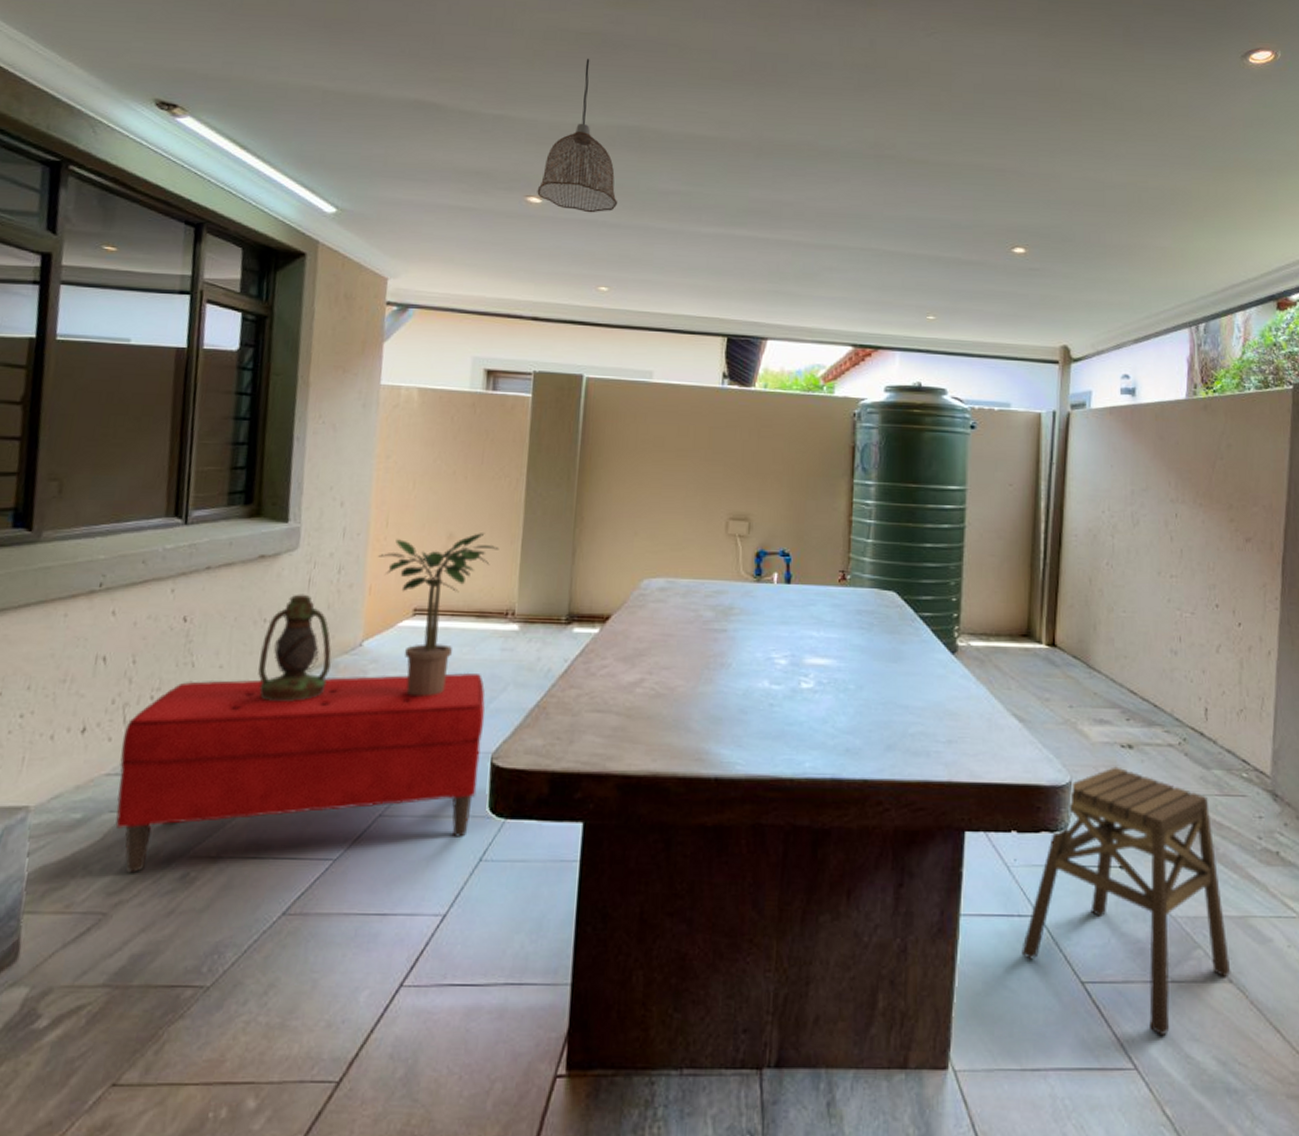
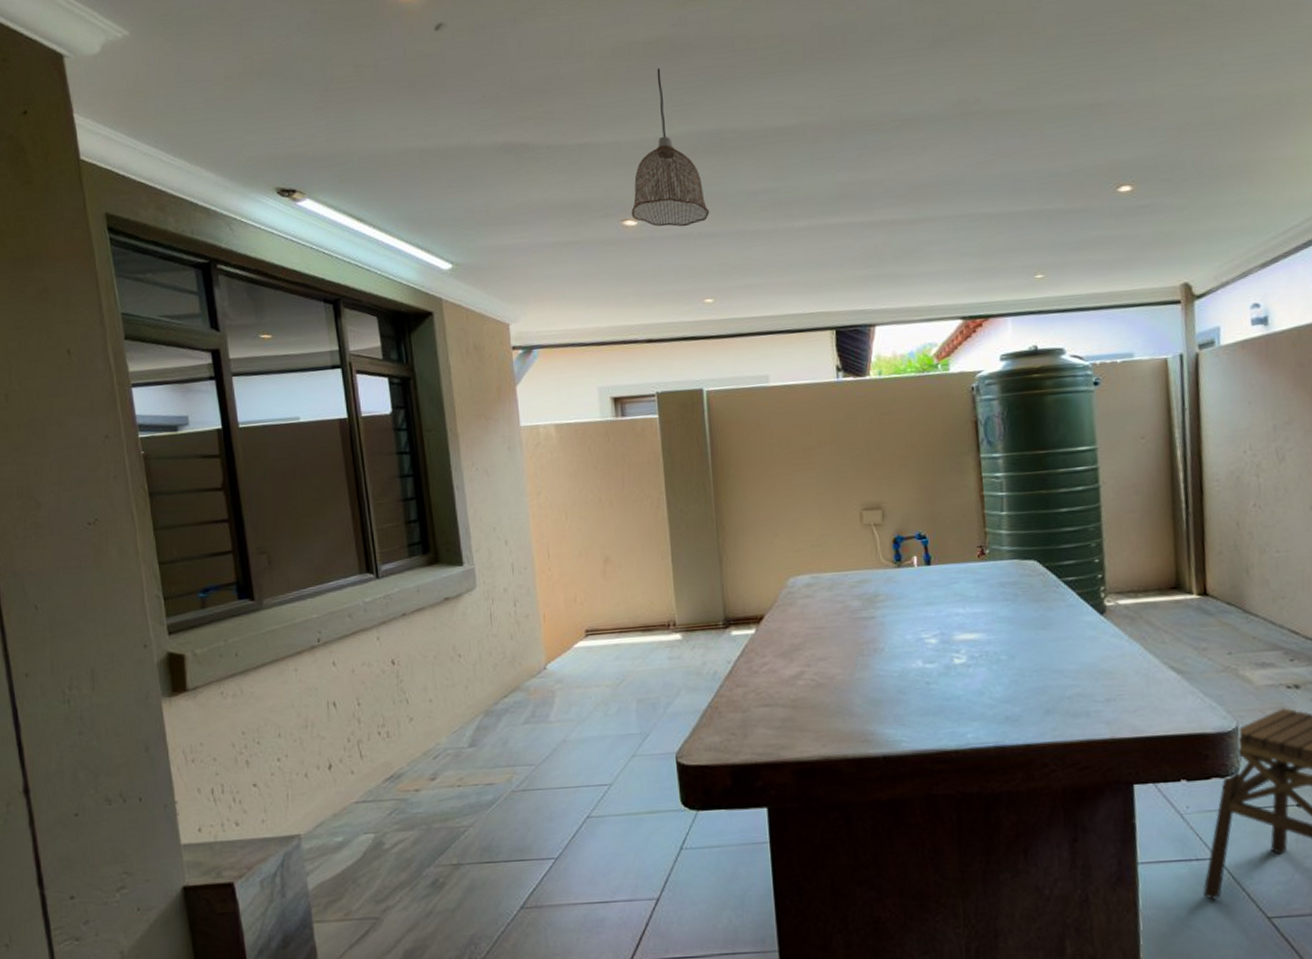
bench: present [115,672,485,872] -> none [362,682,668,883]
lantern: present [258,594,332,701] -> none [461,628,522,726]
potted plant: present [378,533,499,697] -> none [546,553,652,709]

